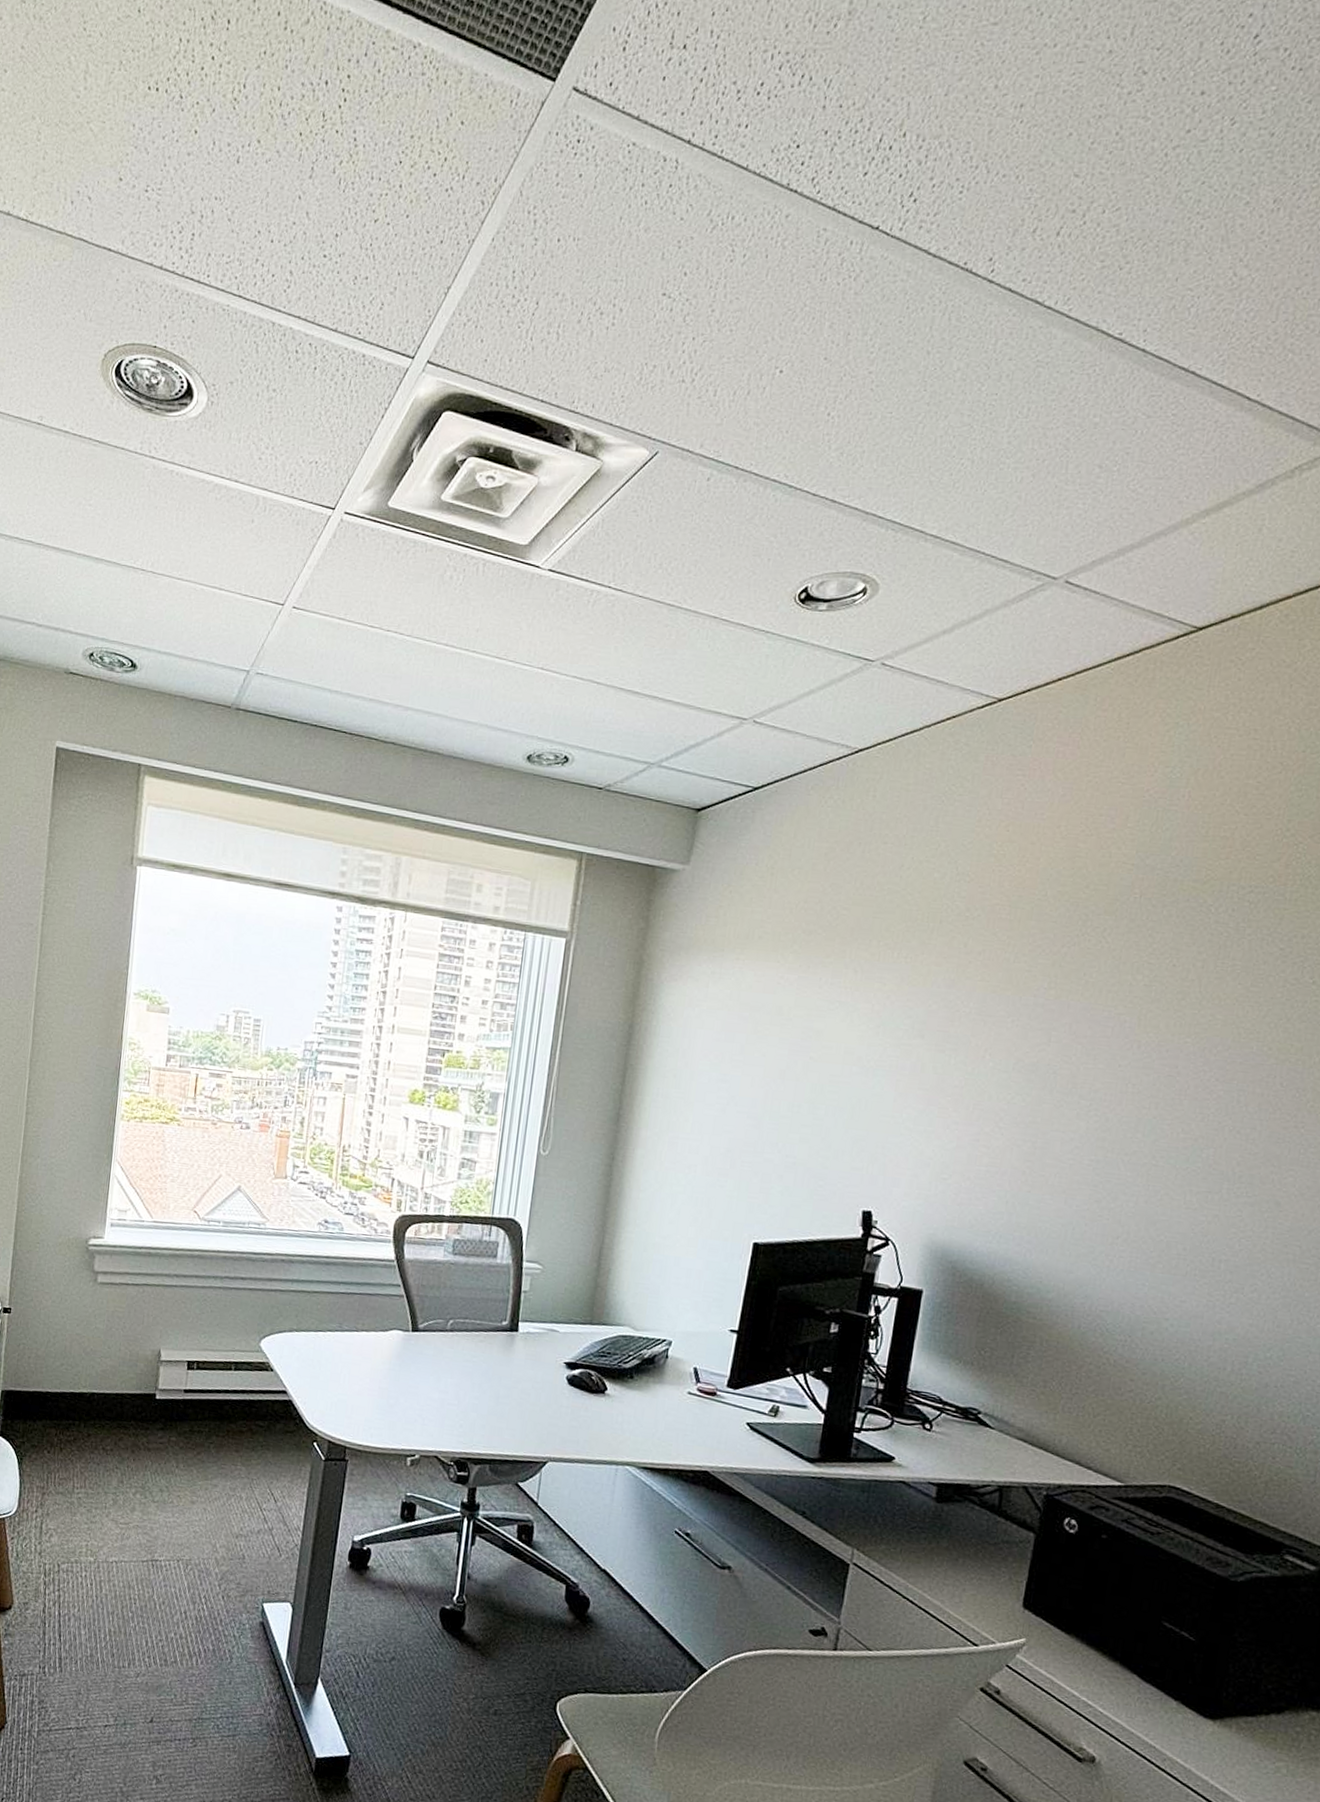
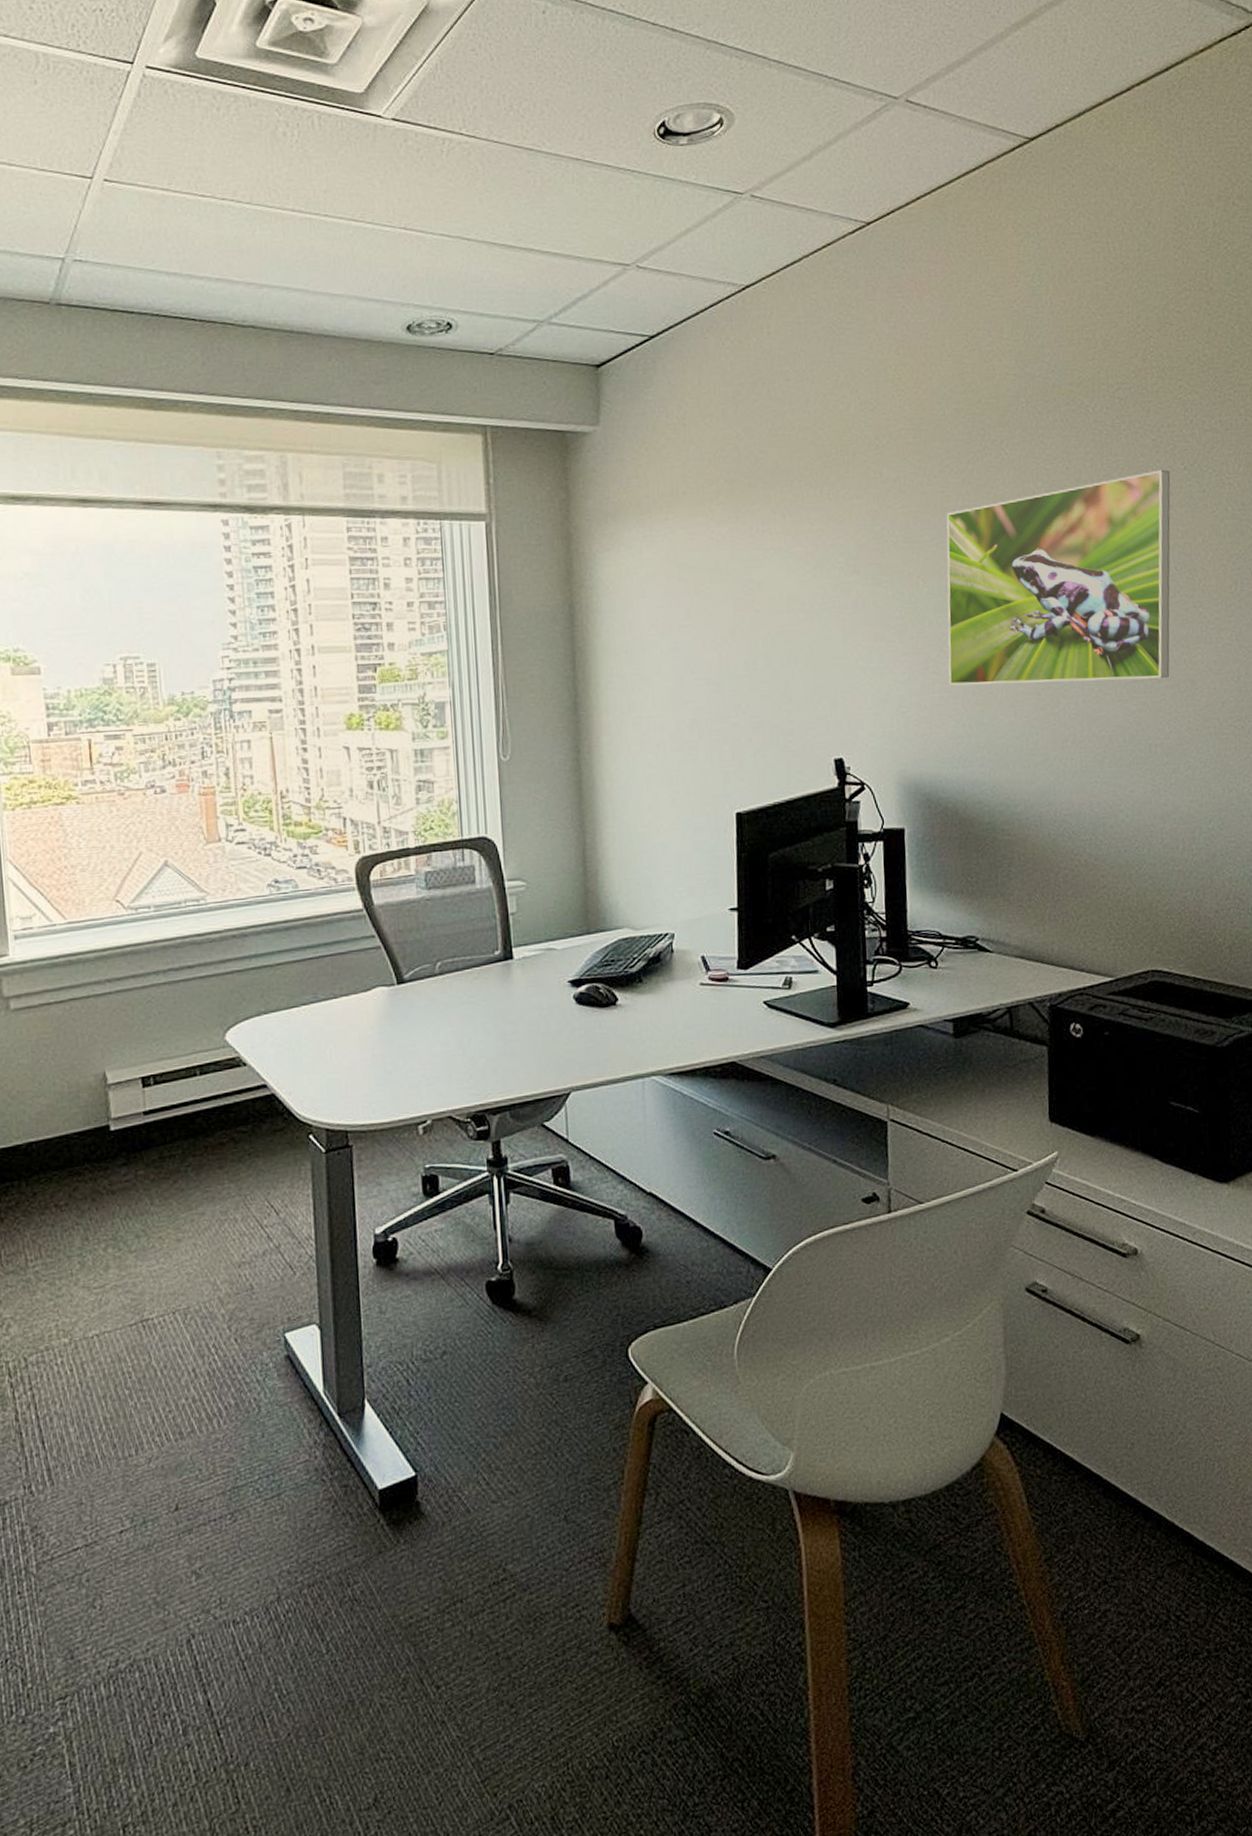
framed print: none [998,980,1295,1194] -> present [946,469,1171,686]

